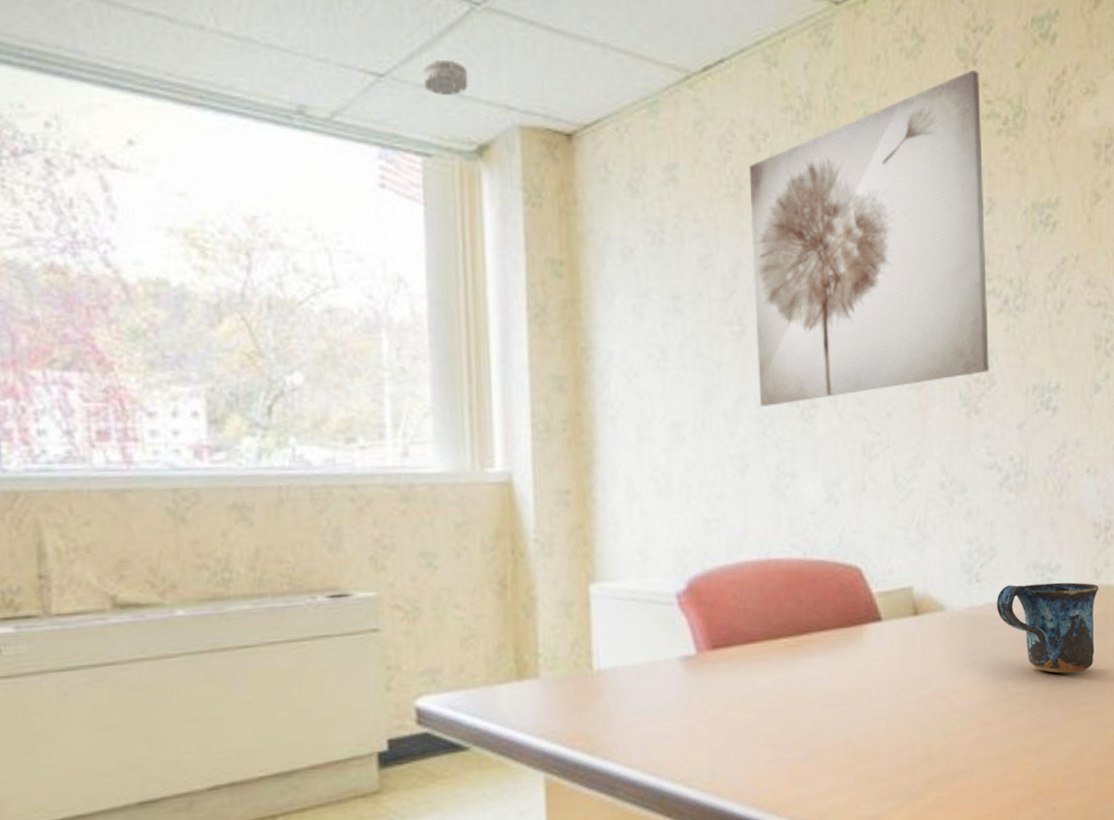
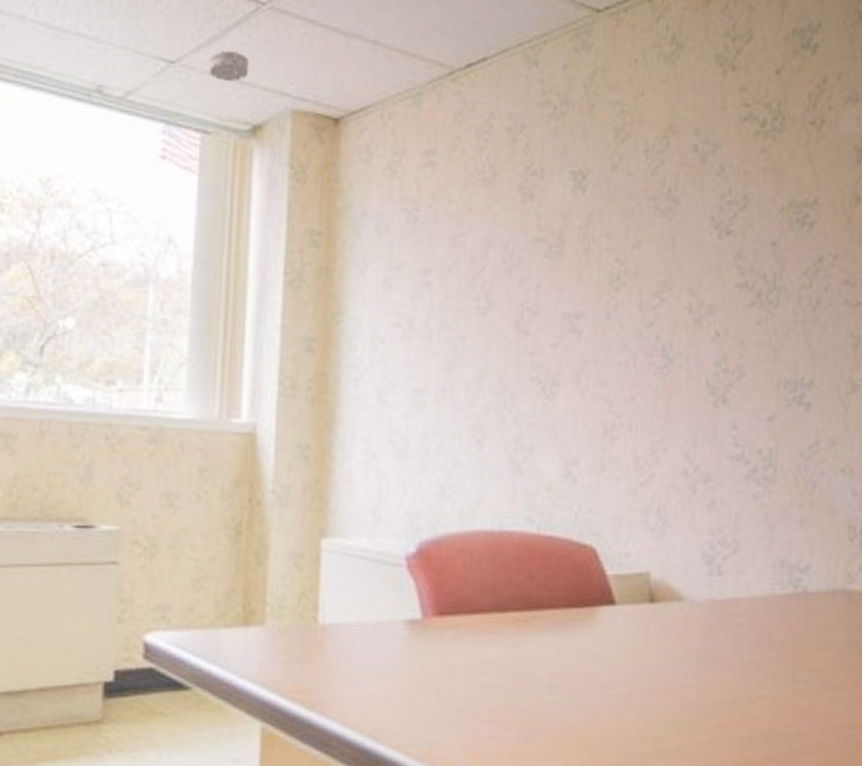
wall art: present [748,69,990,407] -> none [501,75,740,381]
mug: present [997,582,1099,674] -> none [739,581,852,682]

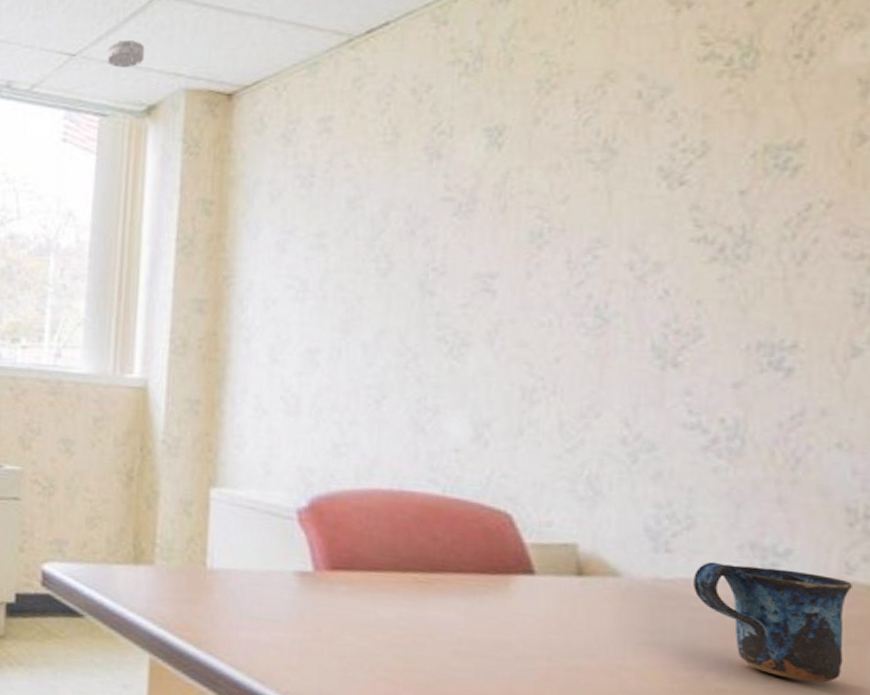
mug: none [739,581,852,682] -> present [693,561,852,683]

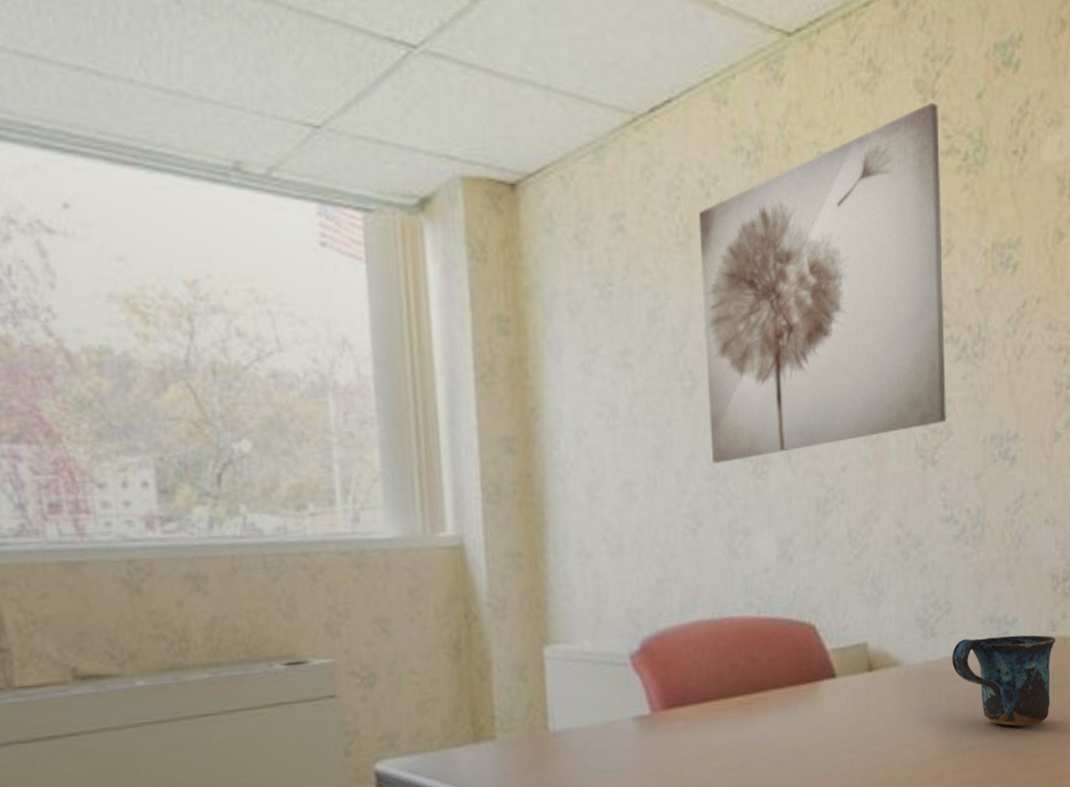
smoke detector: present [107,39,145,68] -> none [360,108,408,147]
wall art: none [403,12,696,341] -> present [698,102,947,463]

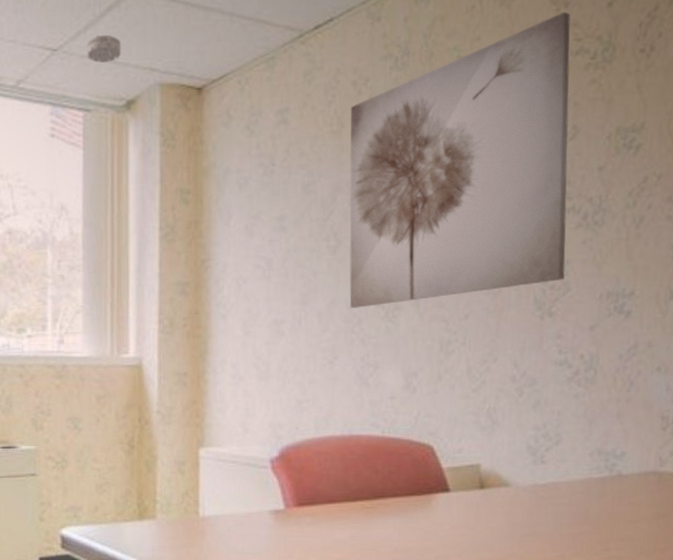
smoke detector: none [360,108,408,147] -> present [87,34,121,63]
mug: present [952,635,1055,726] -> none [560,467,663,549]

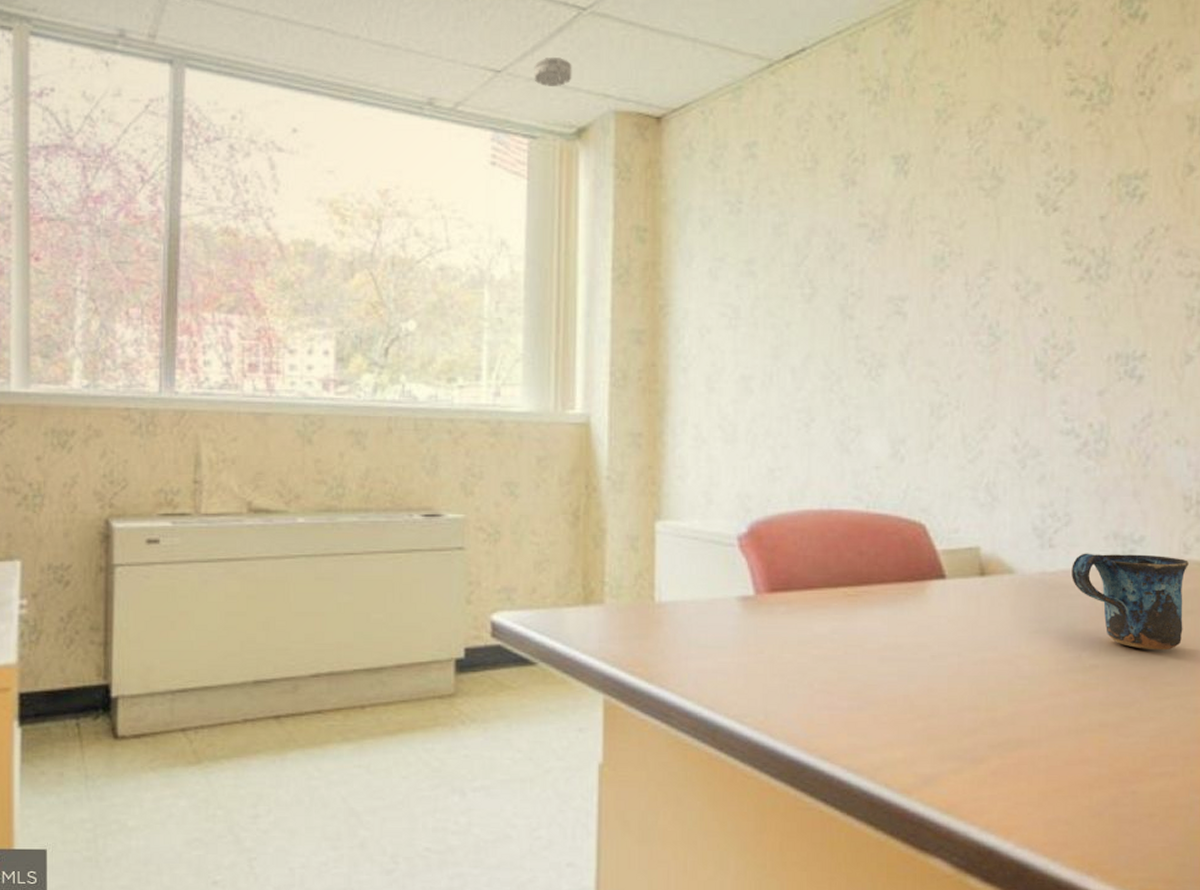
wall art: present [349,11,571,308] -> none [825,49,1069,364]
mug: none [560,467,663,549] -> present [1072,553,1189,651]

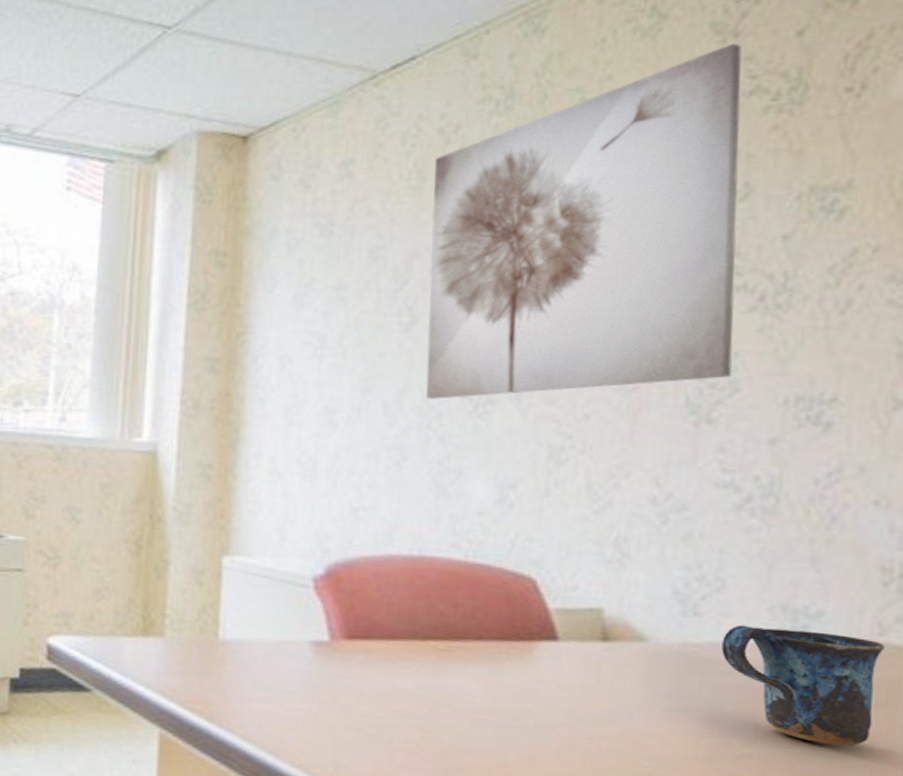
smoke detector: present [534,56,572,87] -> none [114,78,154,110]
wall art: none [825,49,1069,364] -> present [425,43,743,399]

